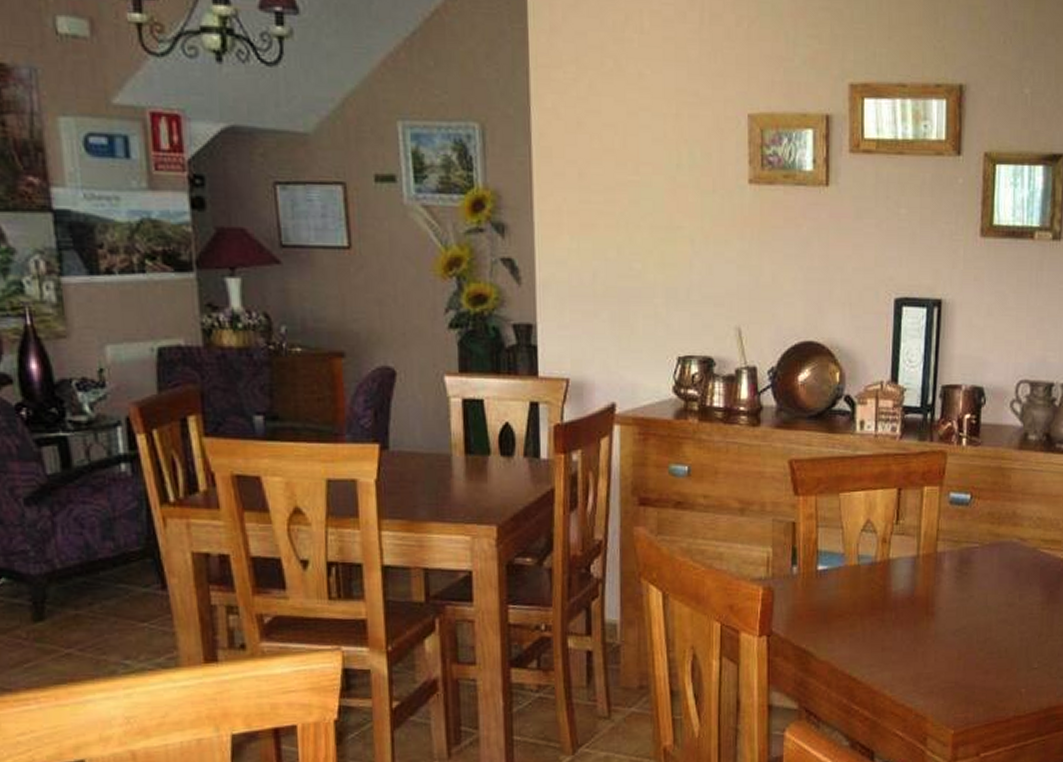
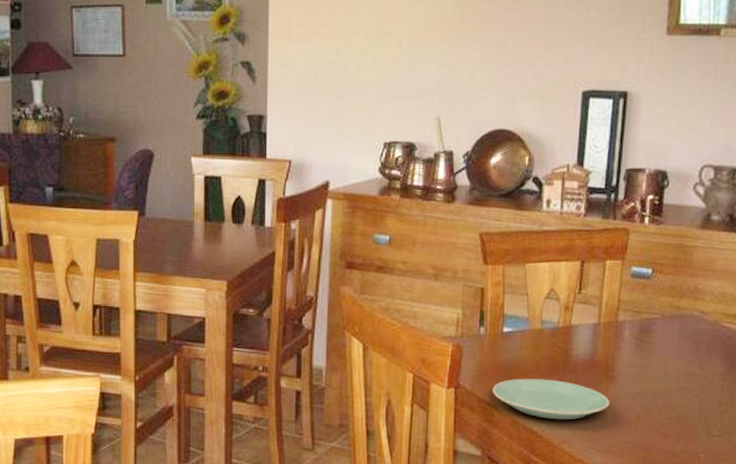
plate: none [808,619,931,663] -> present [493,378,610,419]

